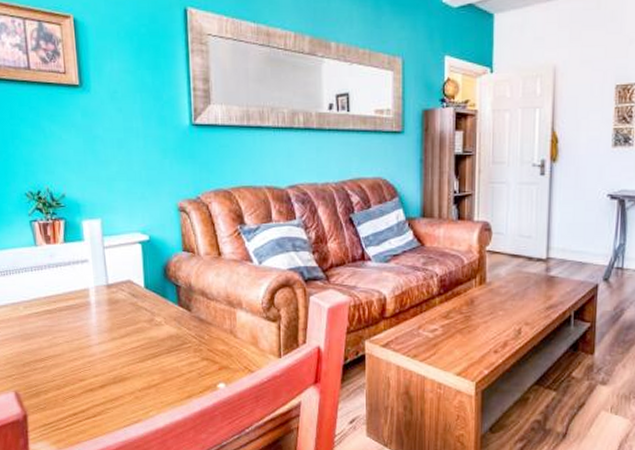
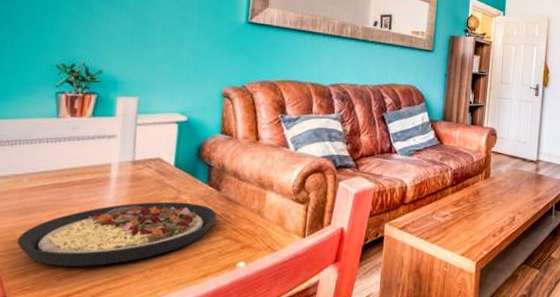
plate: none [25,324,192,388] -> present [17,201,217,266]

